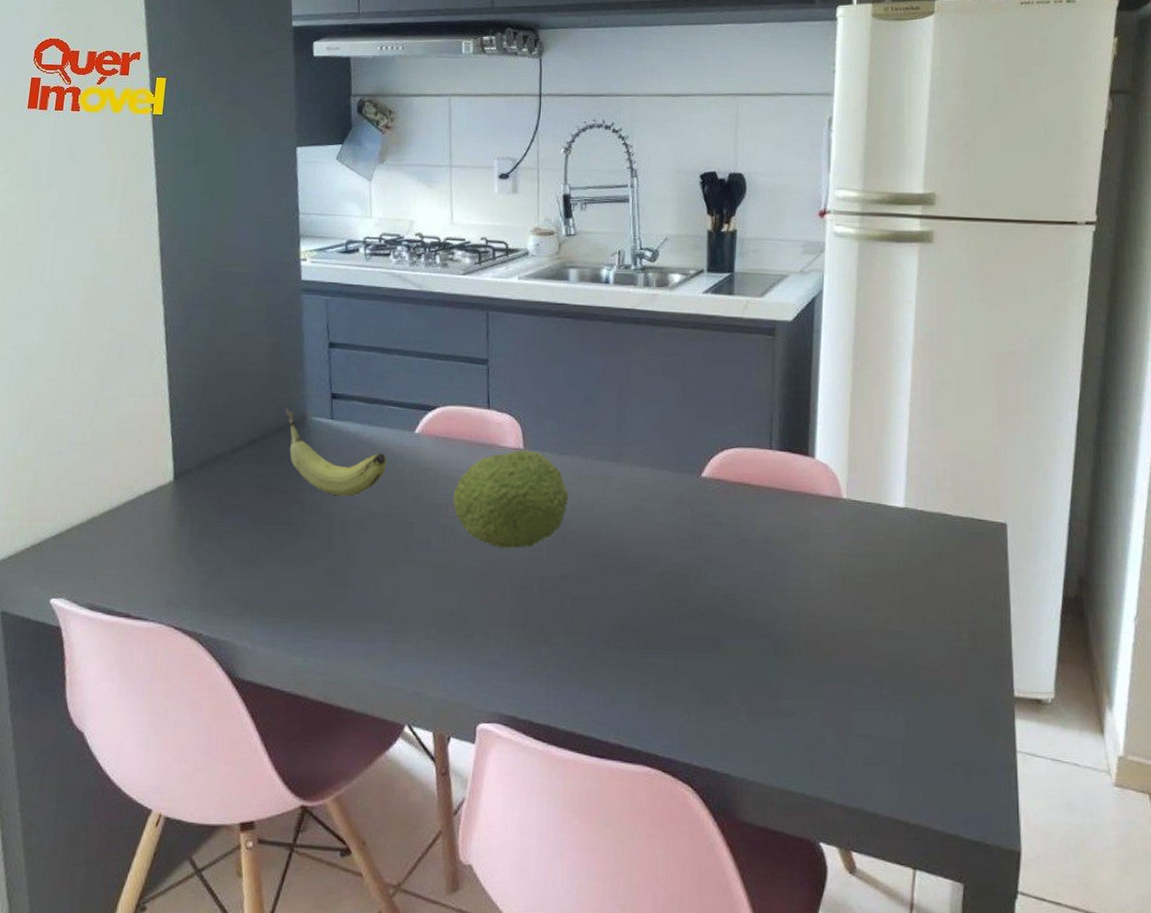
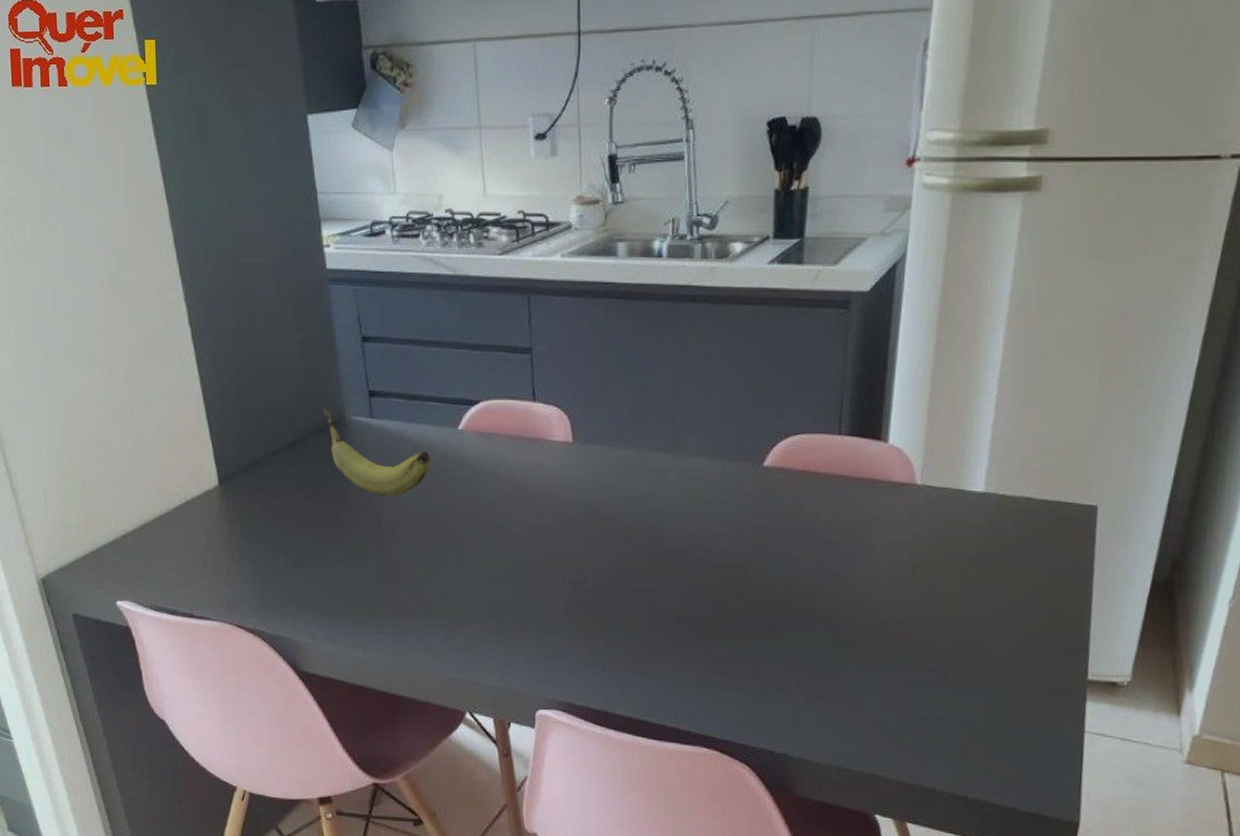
fruit: present [453,450,569,549] -> none [501,443,622,544]

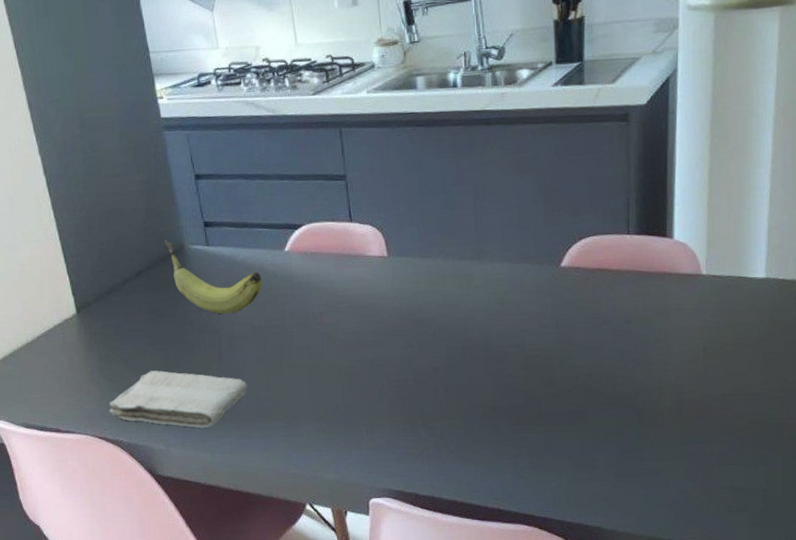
washcloth: none [250,555,408,621] -> present [109,370,248,428]

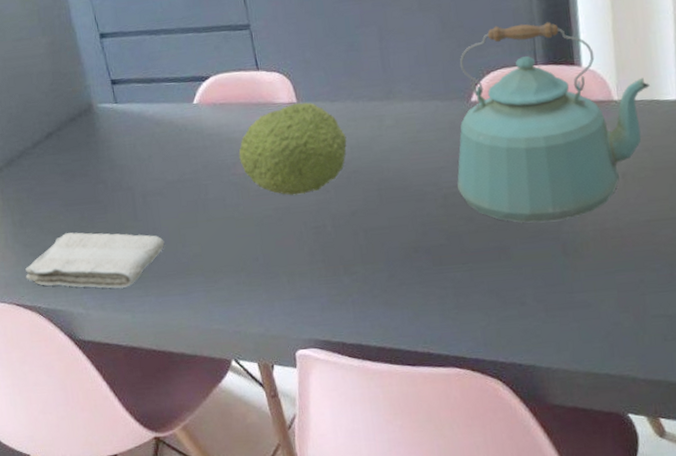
fruit: present [164,239,263,315] -> none [72,99,173,171]
fruit: none [326,257,435,348] -> present [238,102,347,196]
kettle: none [539,192,739,390] -> present [457,22,650,223]

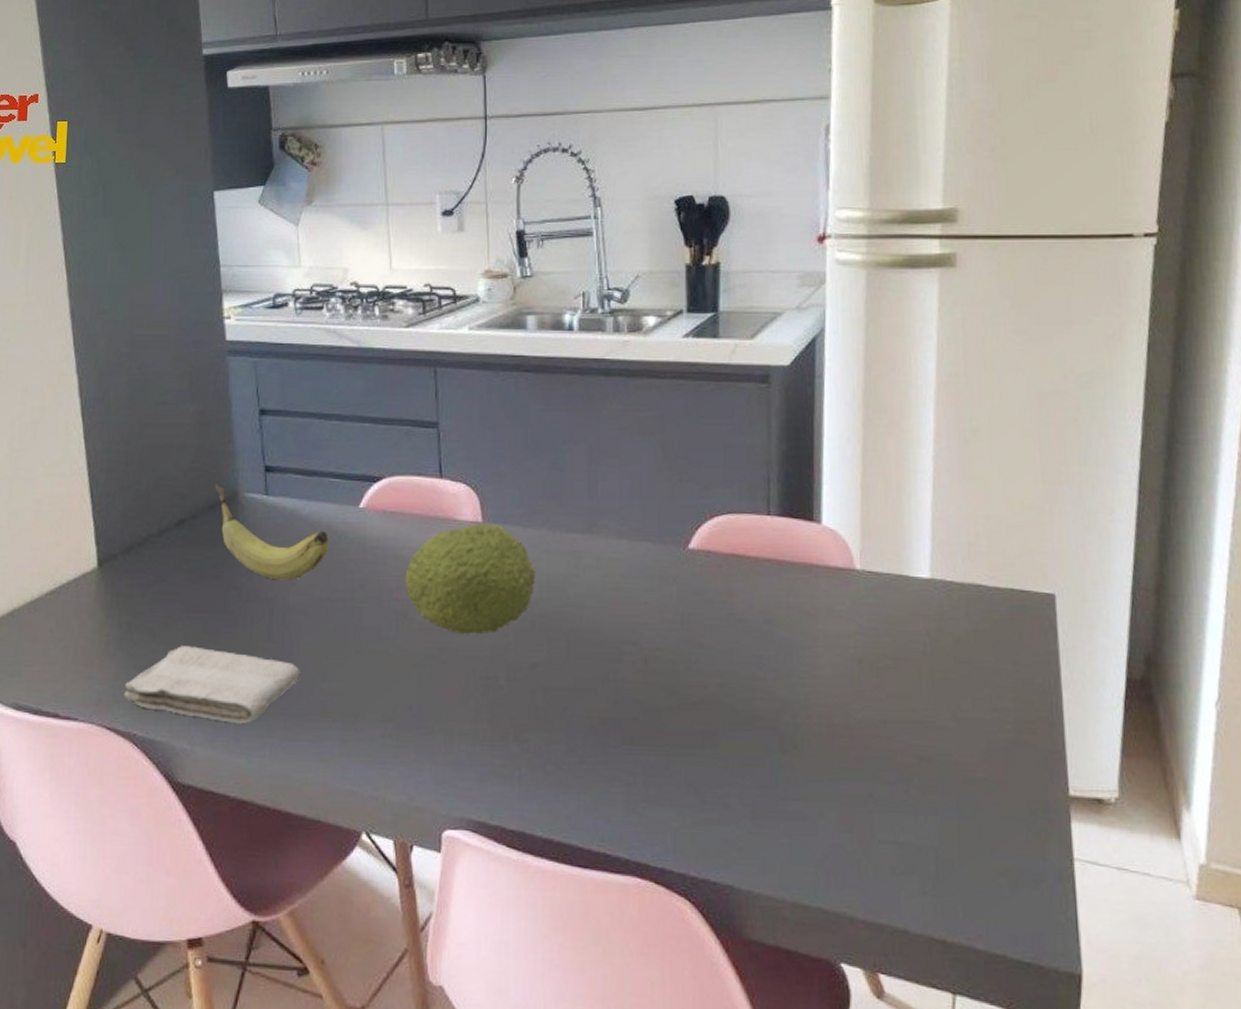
fruit: none [72,99,173,171] -> present [214,484,330,581]
kettle: present [457,22,650,223] -> none [661,463,899,708]

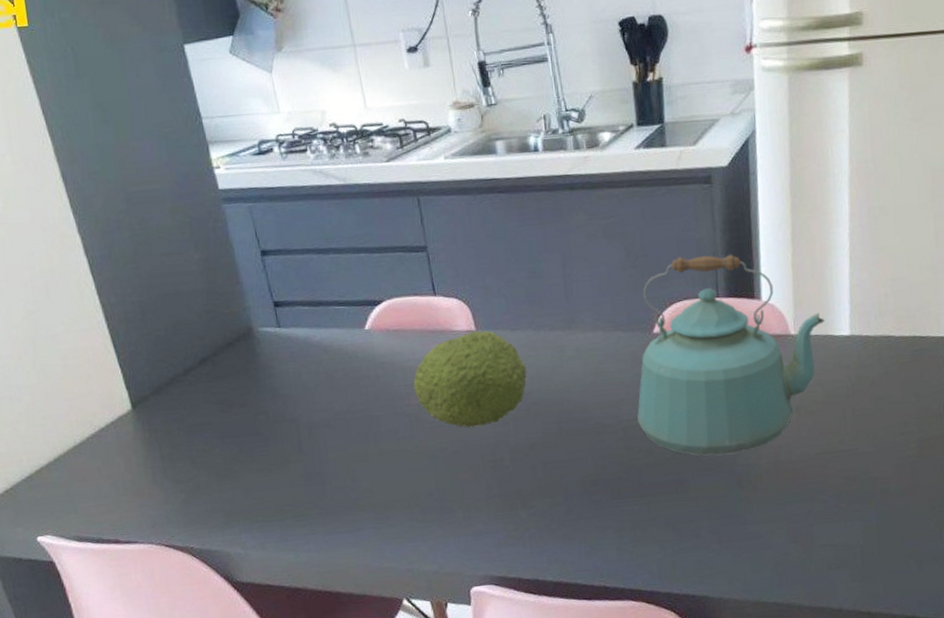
washcloth: present [123,646,300,723] -> none [175,466,332,527]
fruit: present [214,484,330,581] -> none [229,322,343,401]
kettle: none [661,463,899,708] -> present [637,254,825,456]

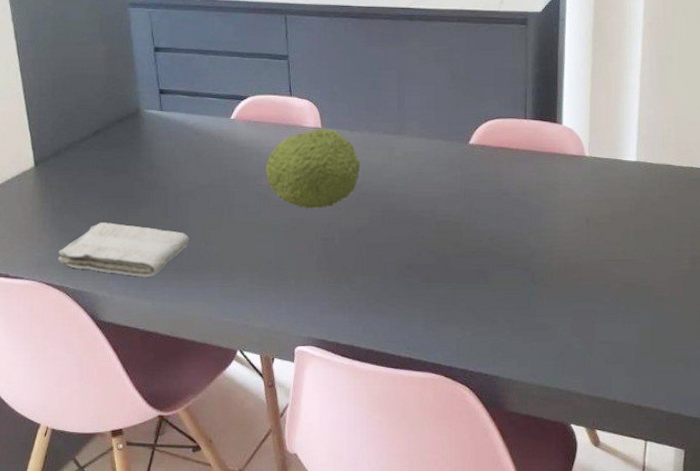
washcloth: none [175,466,332,527] -> present [58,222,190,277]
kettle: present [637,254,825,456] -> none [449,82,615,254]

